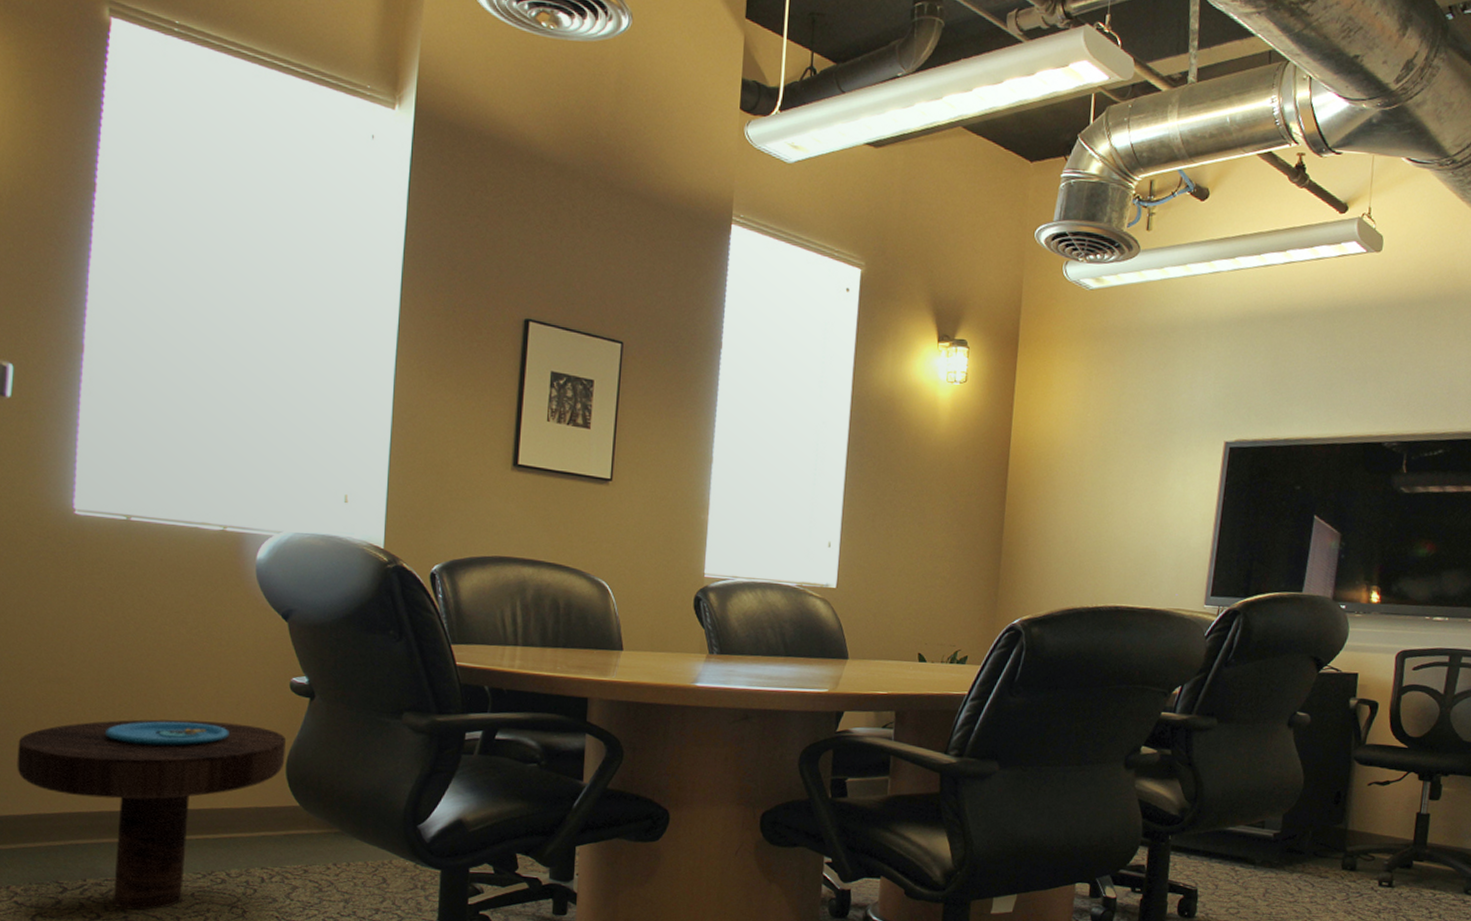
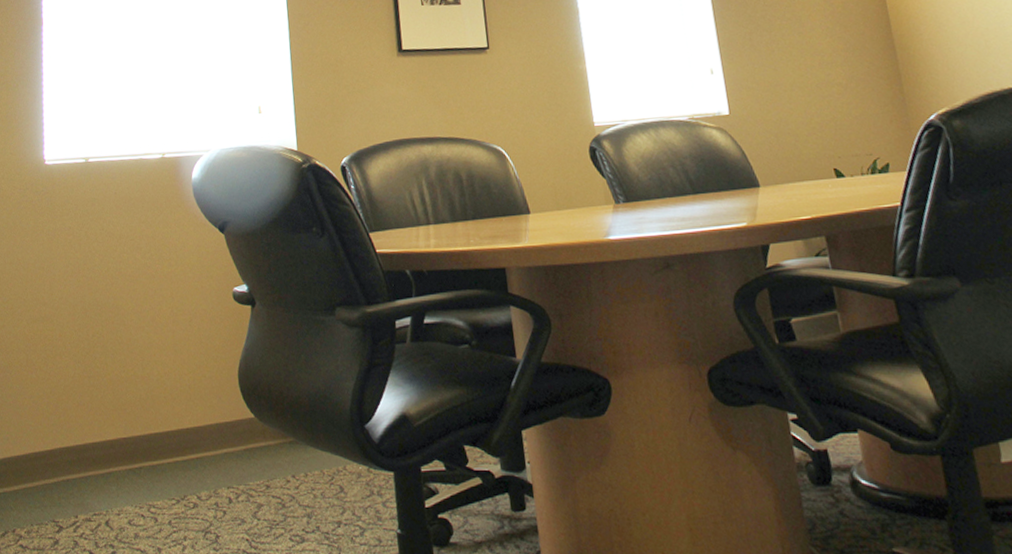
side table: present [17,719,287,910] -> none [14,340,237,544]

